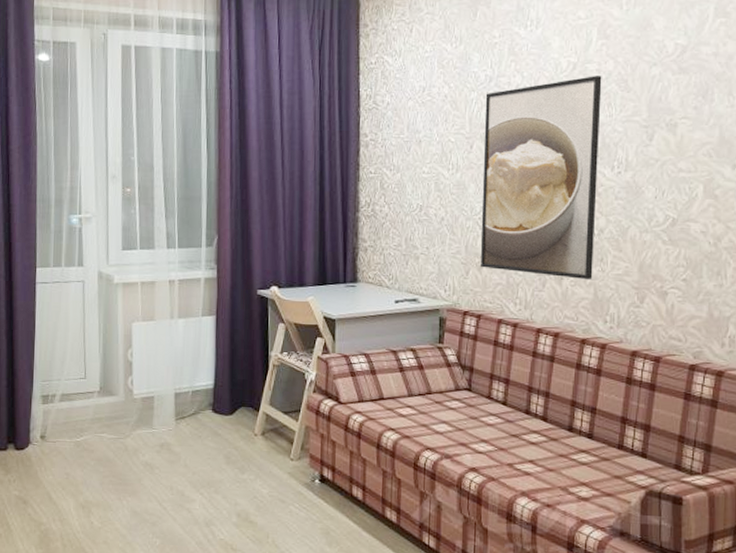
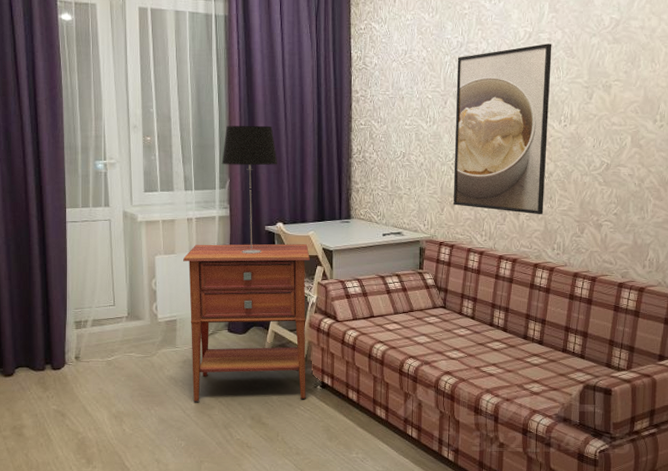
nightstand: none [163,310,309,494] -> present [183,243,310,402]
table lamp: none [209,174,273,322] -> present [221,125,278,254]

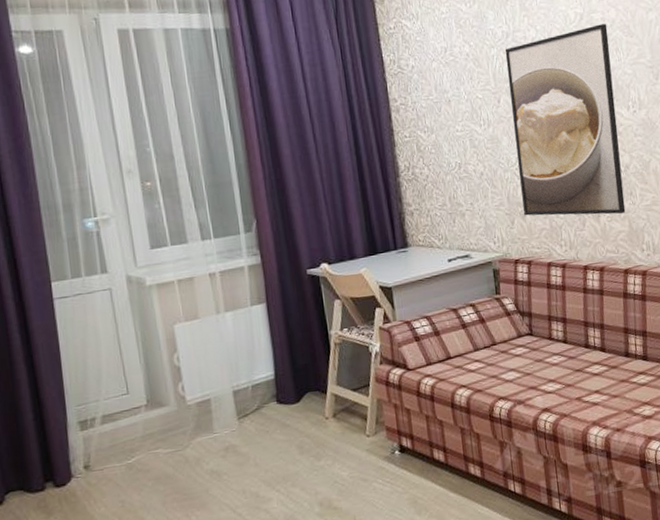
nightstand: present [183,243,310,402] -> none [210,284,383,497]
table lamp: present [221,125,278,254] -> none [243,151,313,306]

